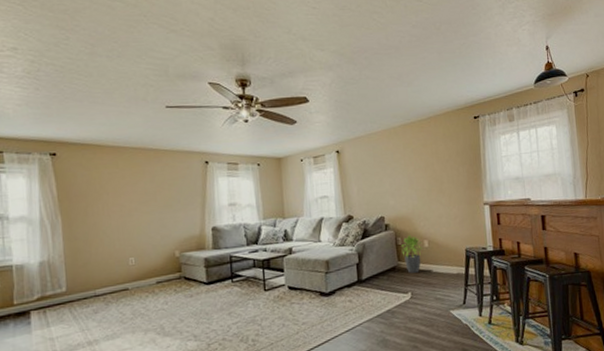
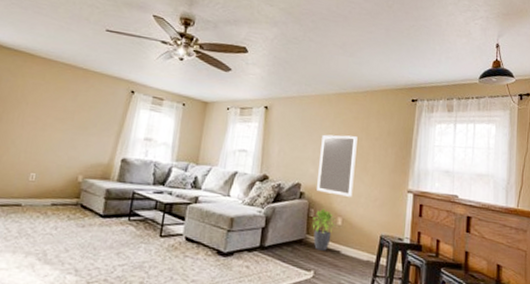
home mirror: none [396,162,434,221] -> present [317,134,358,197]

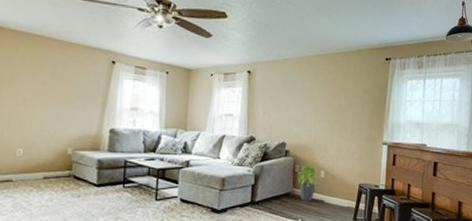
home mirror: present [317,134,358,197] -> none [301,95,337,152]

